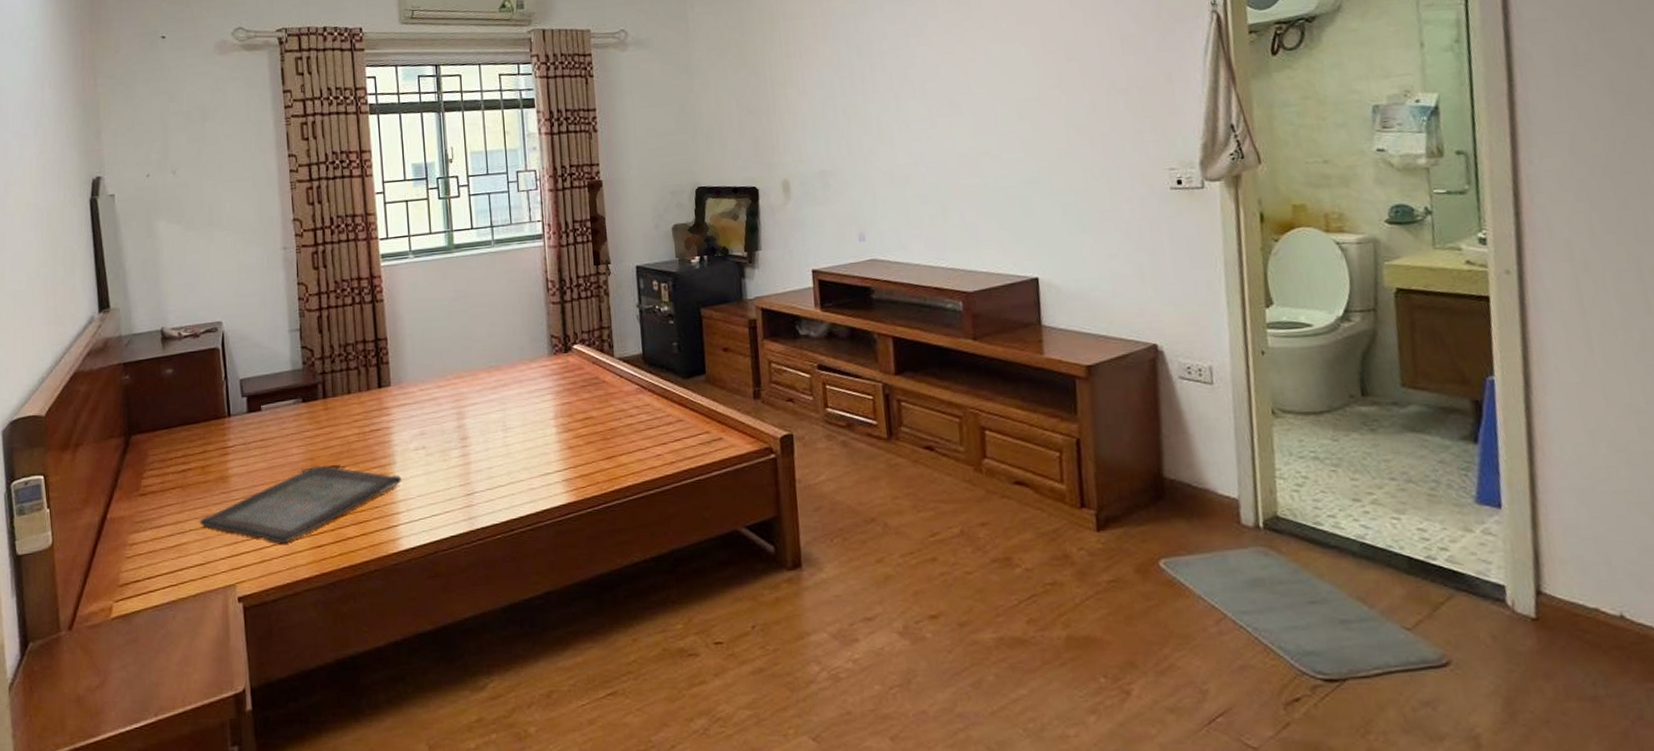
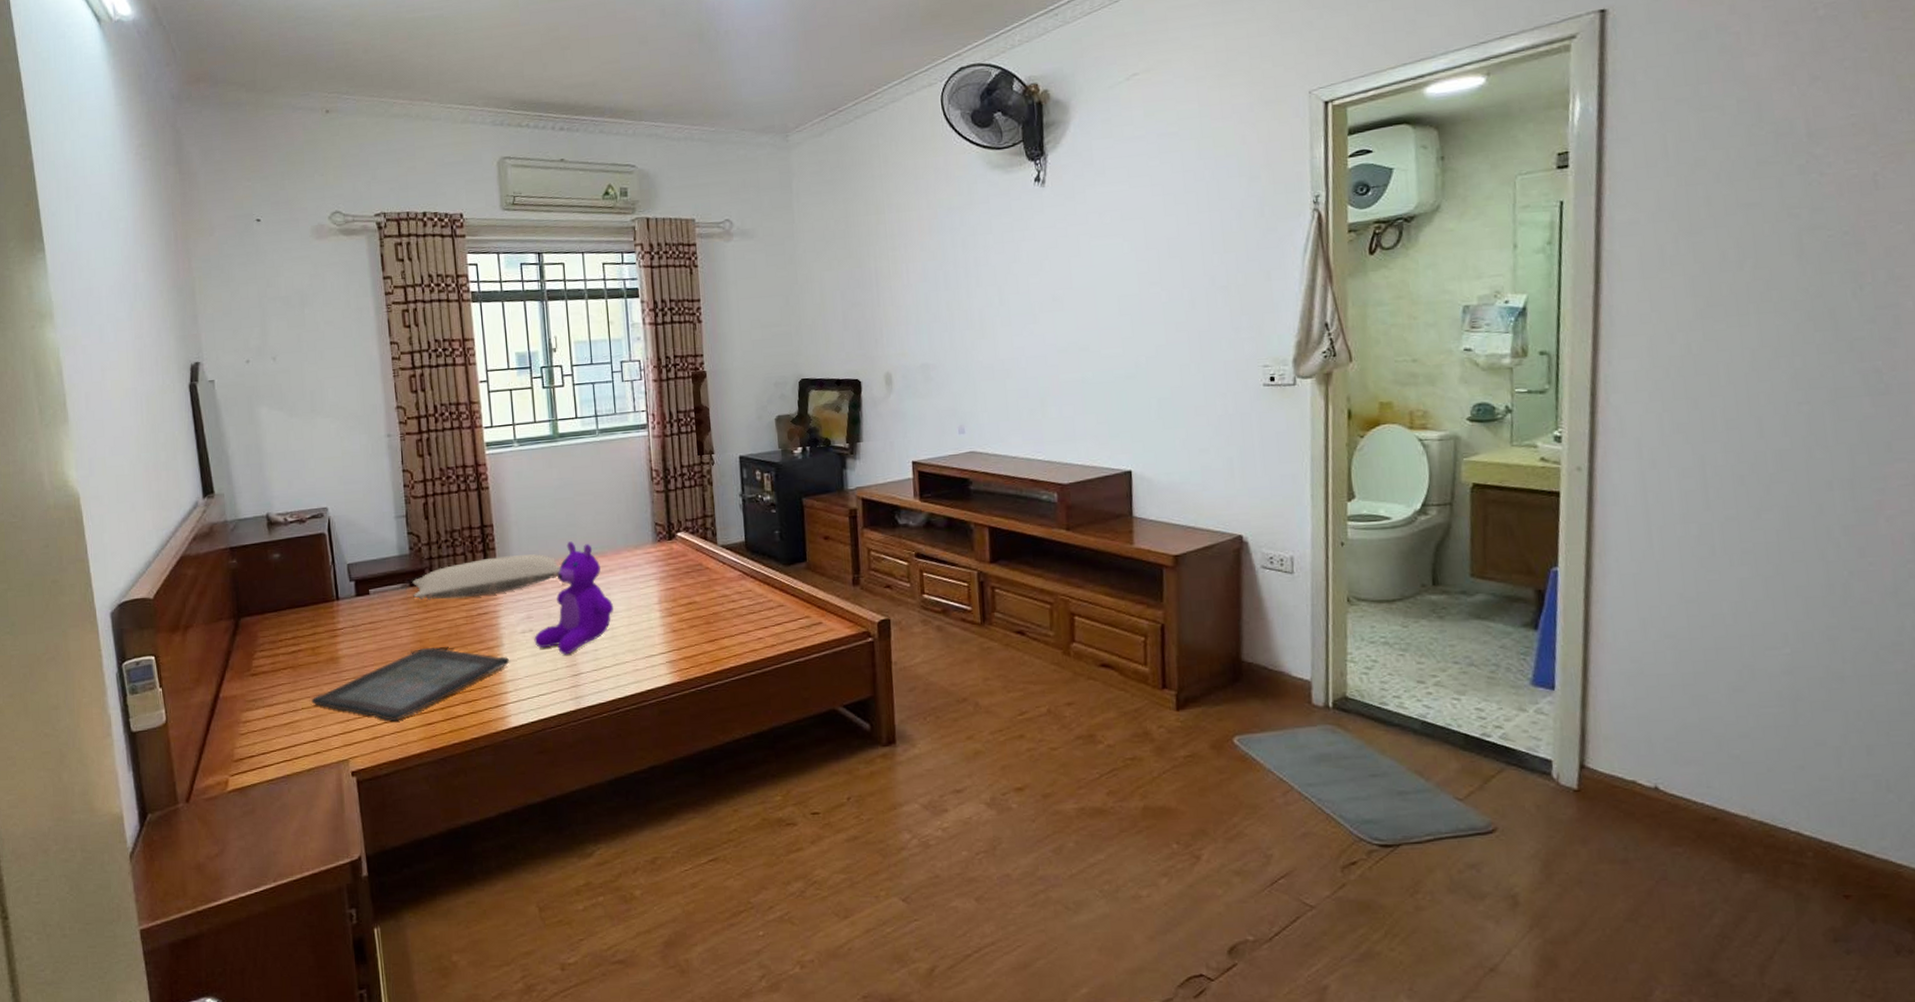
pillow: none [305,368,455,417] -> present [412,554,561,601]
teddy bear: none [427,355,509,473] -> present [534,541,614,655]

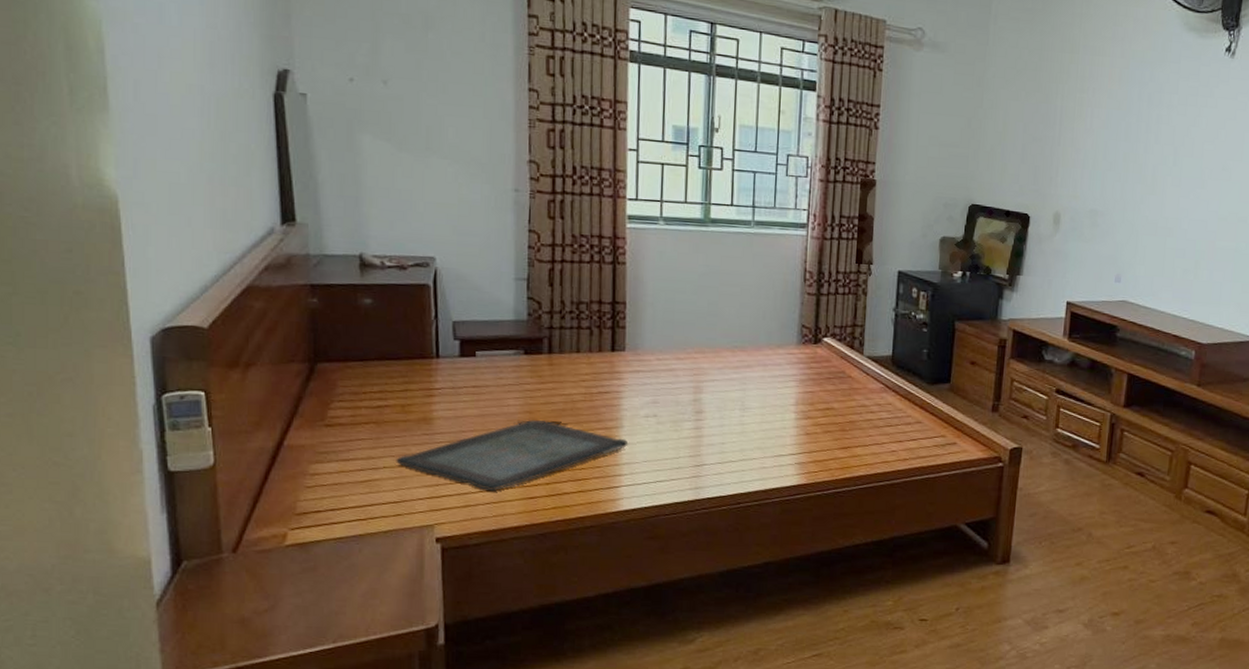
pillow: present [412,554,561,601] -> none [527,336,696,375]
teddy bear: present [534,541,614,655] -> none [657,331,748,445]

